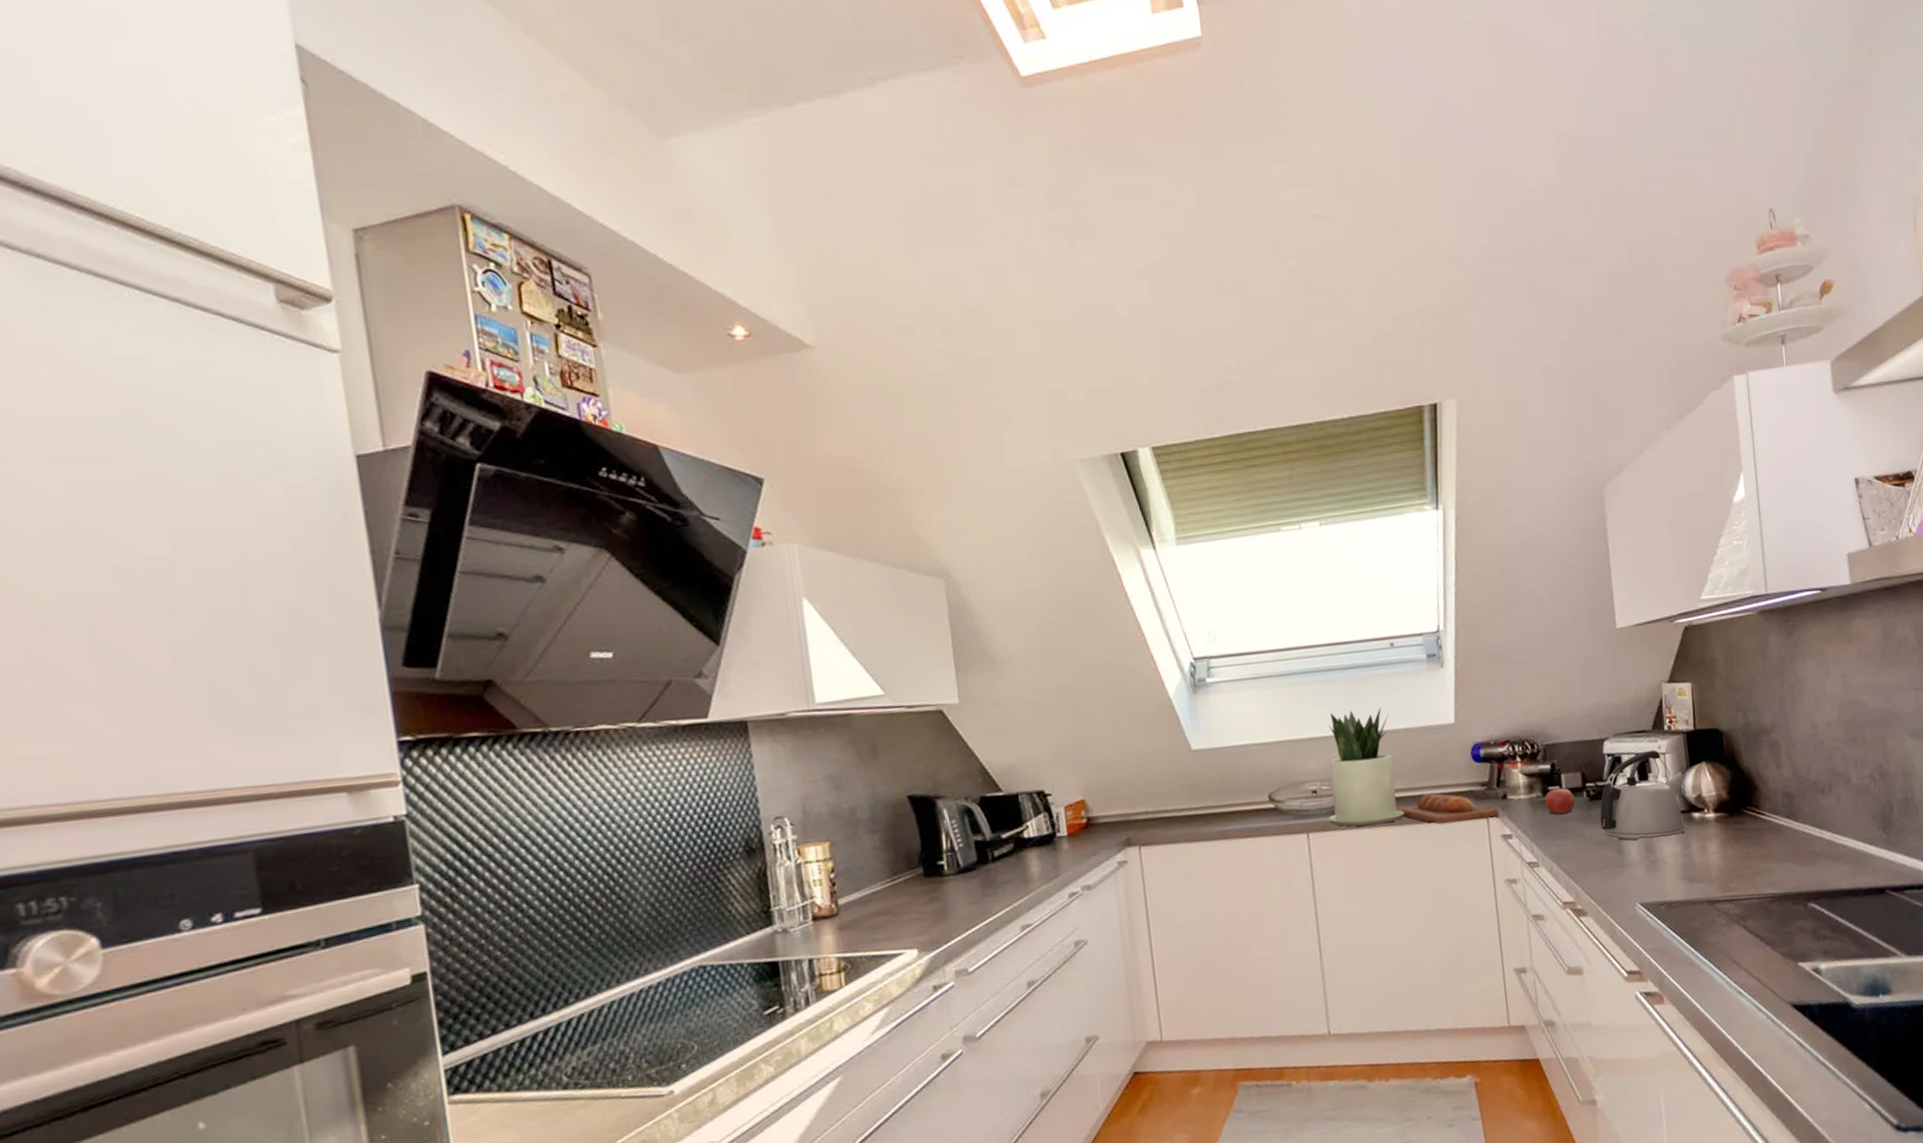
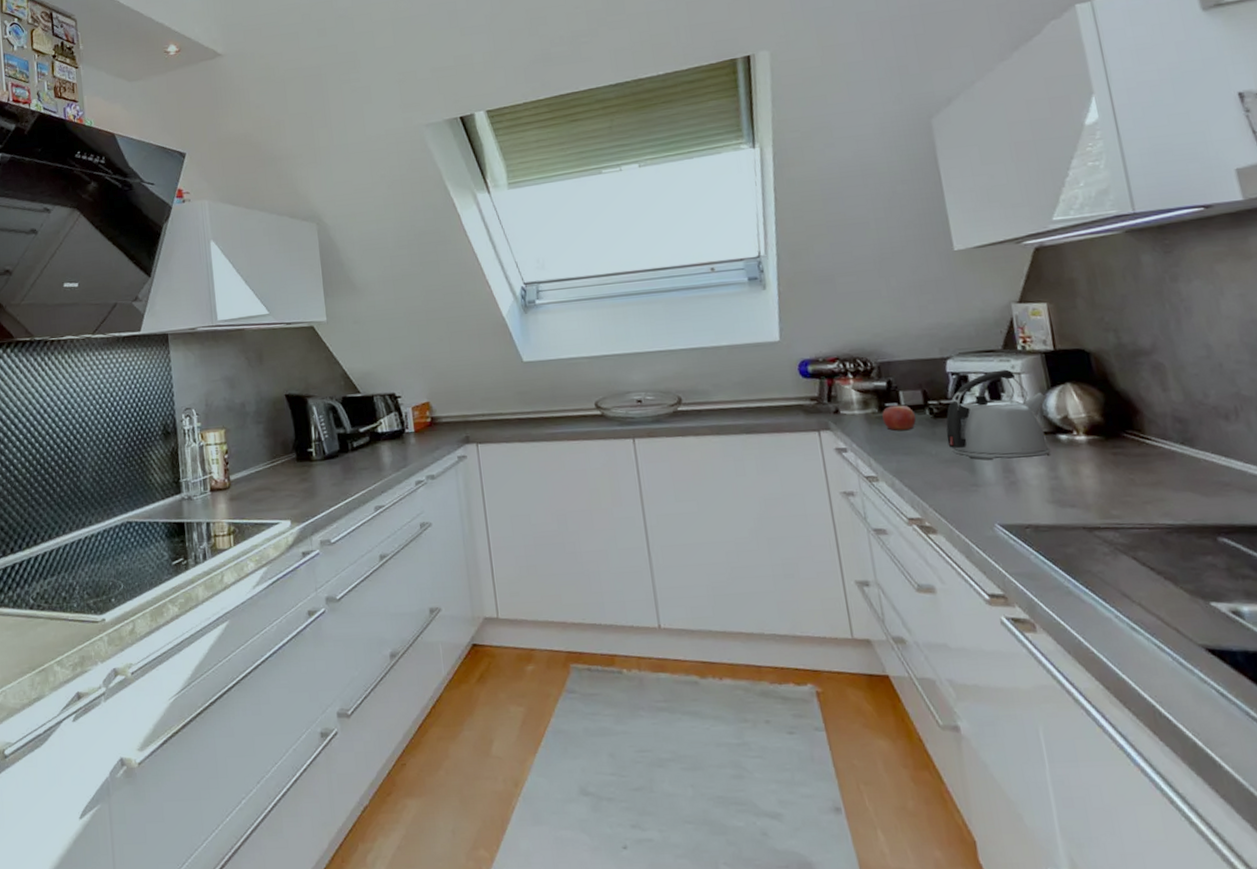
planter: present [1327,707,1405,827] -> none [651,325,731,435]
bread loaf: present [1396,793,1500,825] -> none [722,406,832,436]

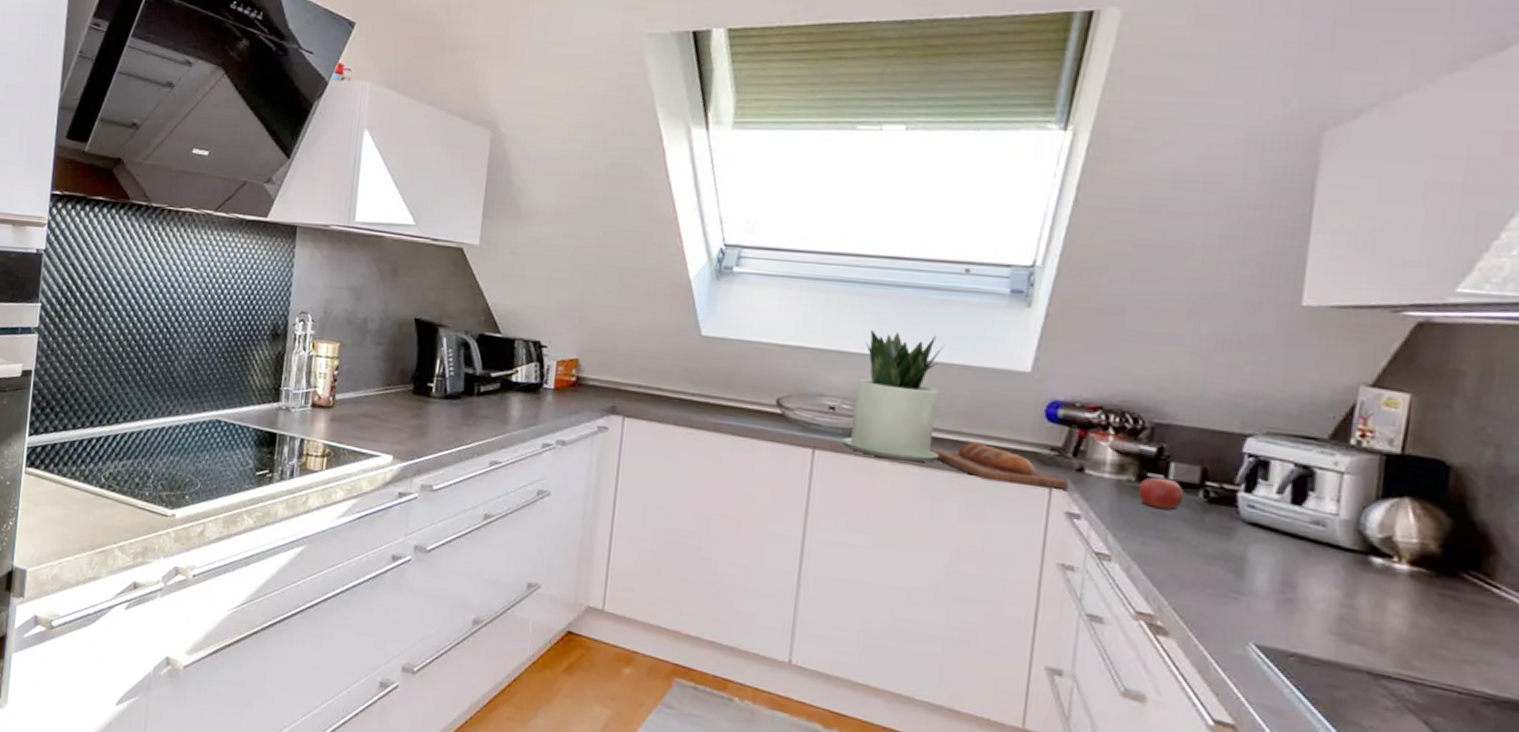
planter: none [651,325,731,435] -> present [841,330,945,463]
bread loaf: none [722,406,832,436] -> present [930,442,1069,490]
kettle: present [946,369,1051,461] -> none [1216,462,1373,580]

